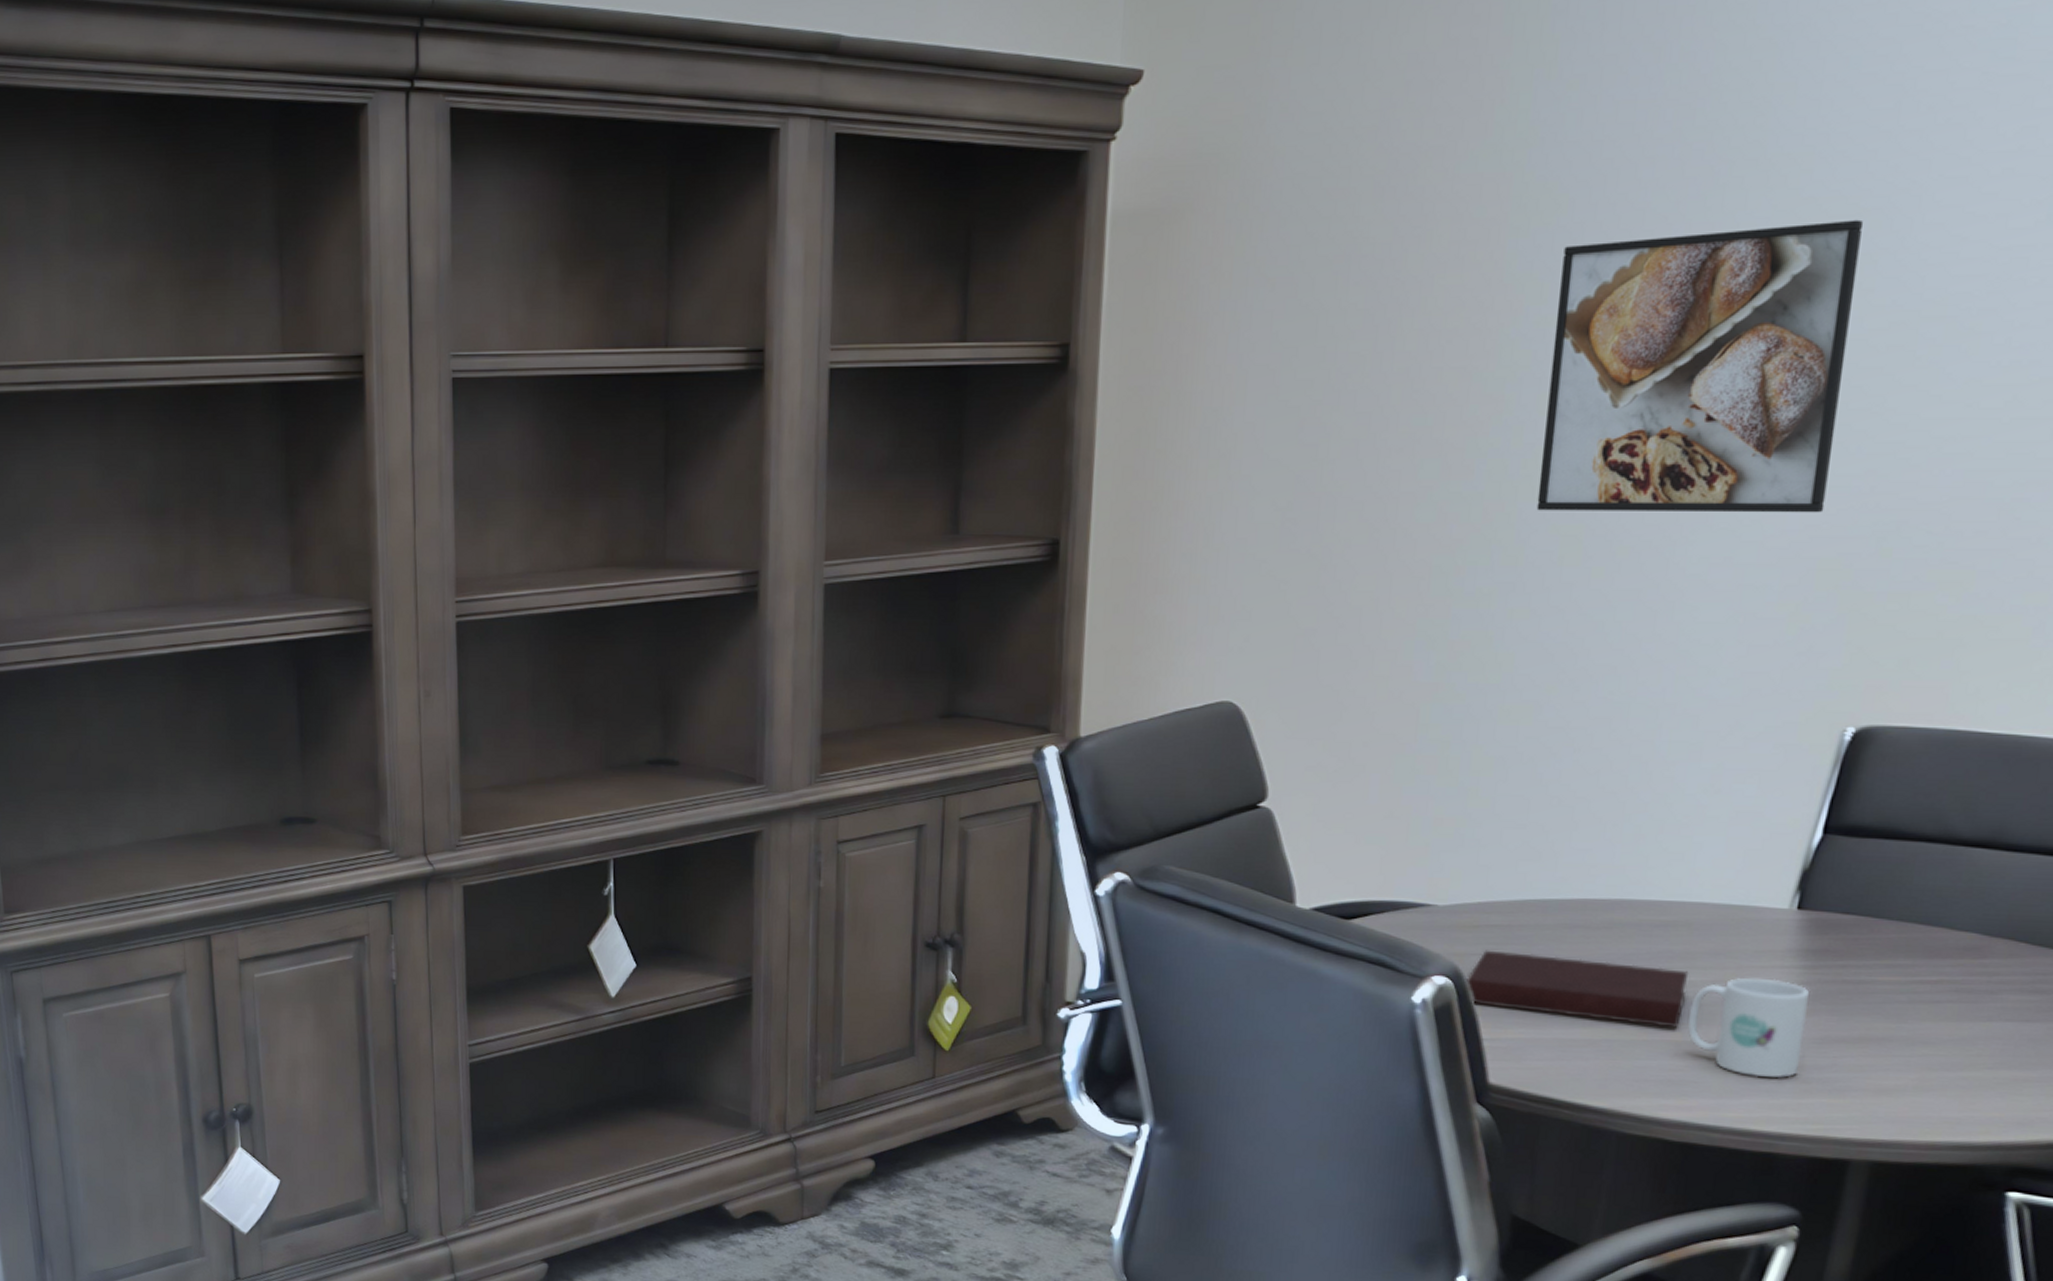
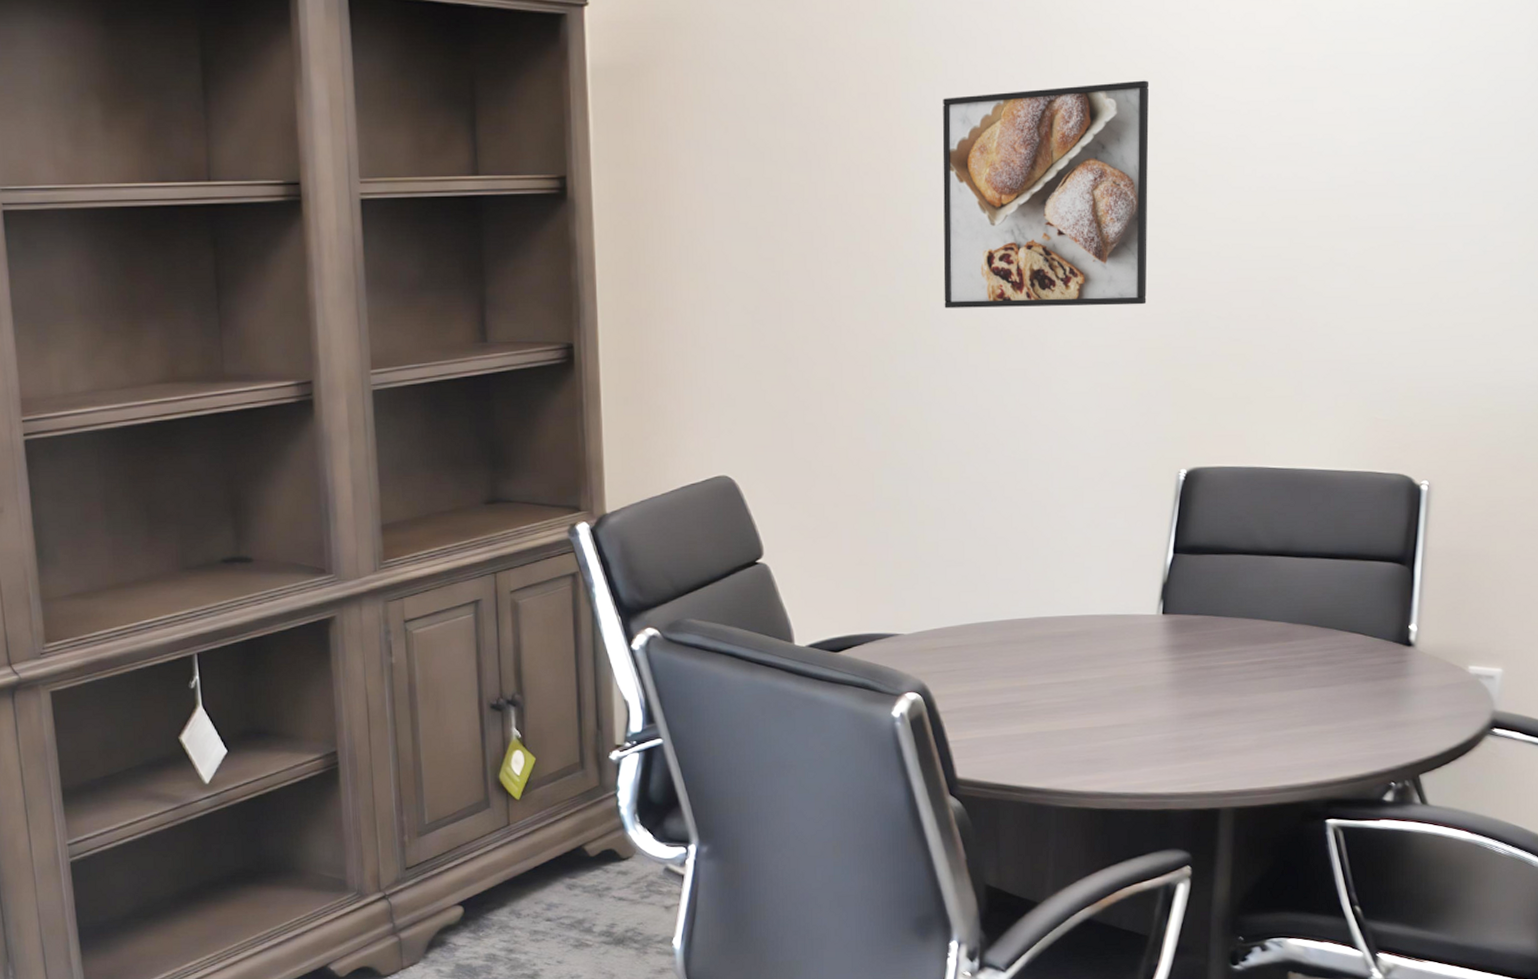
notebook: present [1466,950,1689,1028] -> none [932,667,1093,718]
mug: present [1688,977,1809,1078] -> none [1096,670,1179,751]

